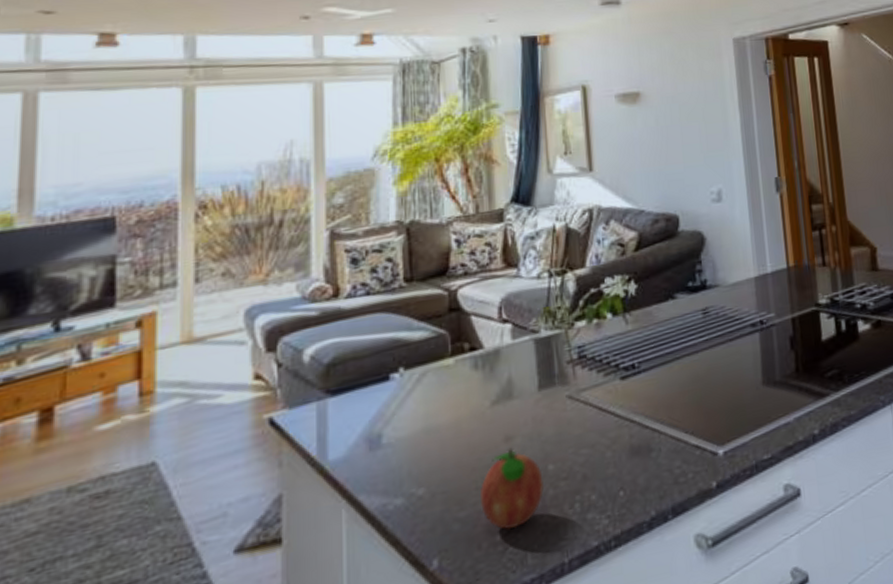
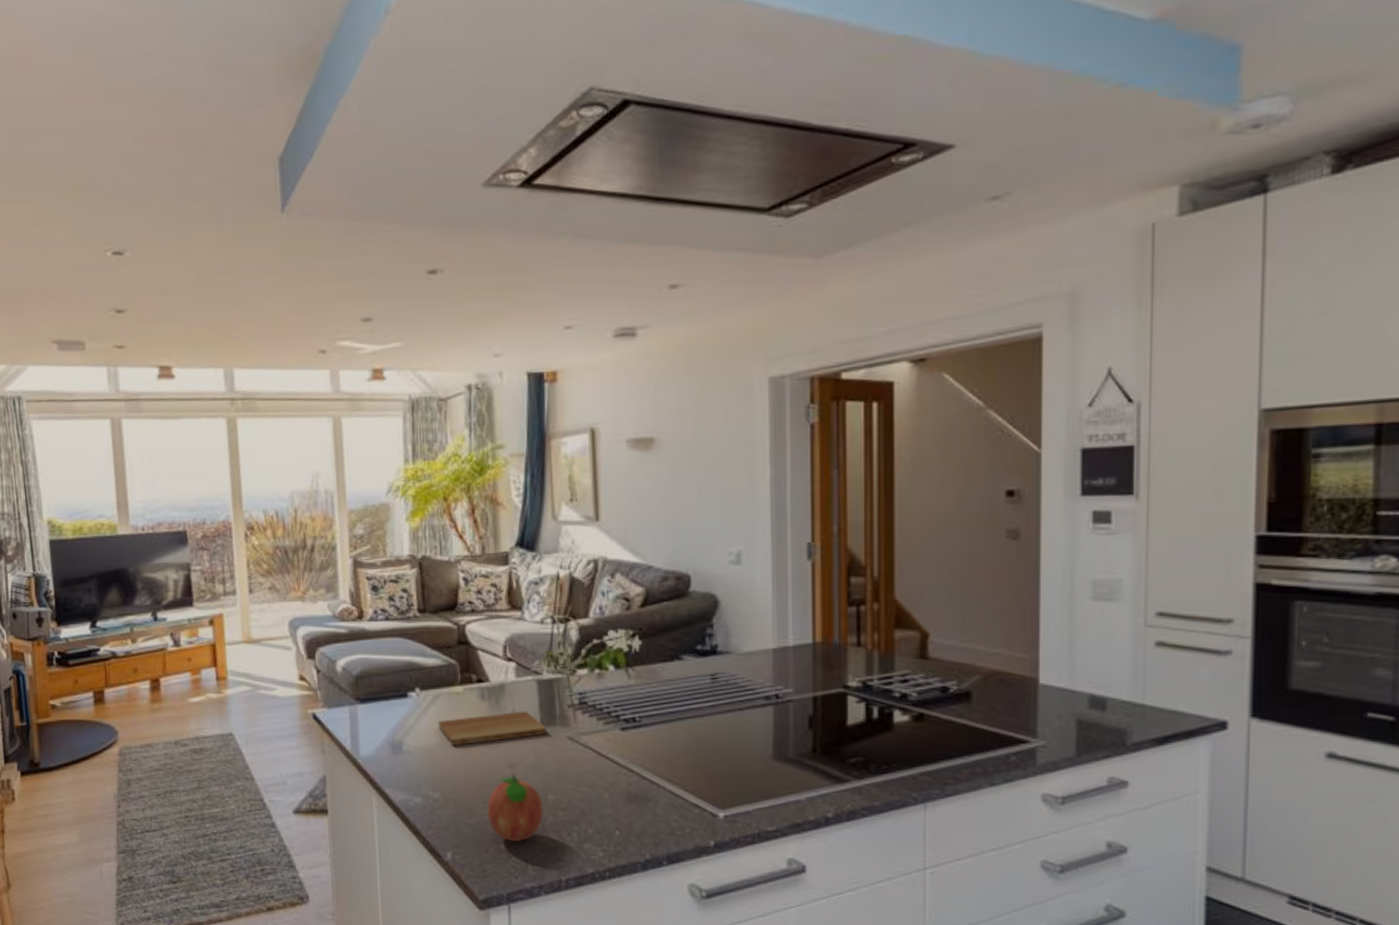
cutting board: none [424,374,546,428] -> present [438,711,548,746]

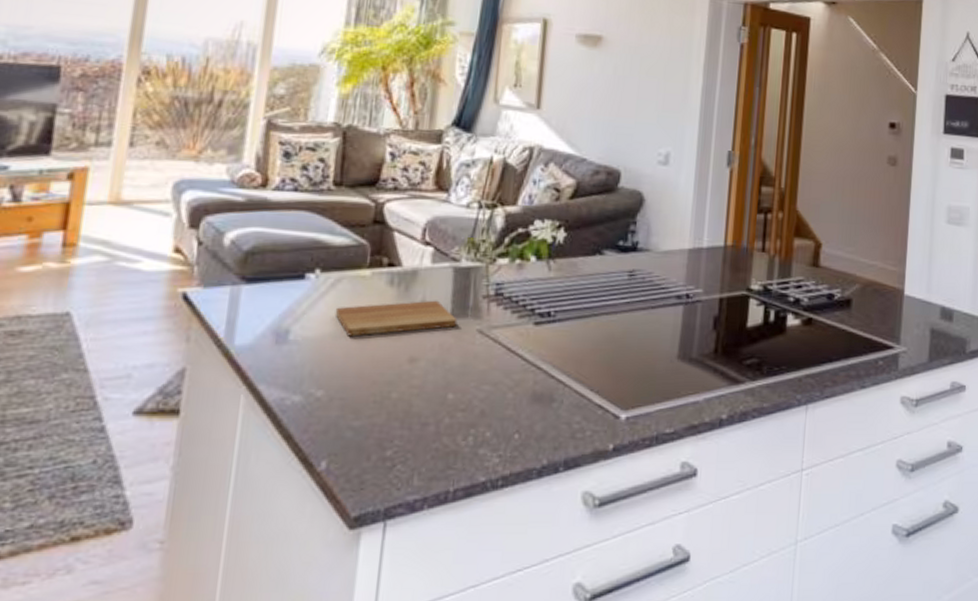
fruit: present [487,773,545,843] -> none [376,369,442,448]

